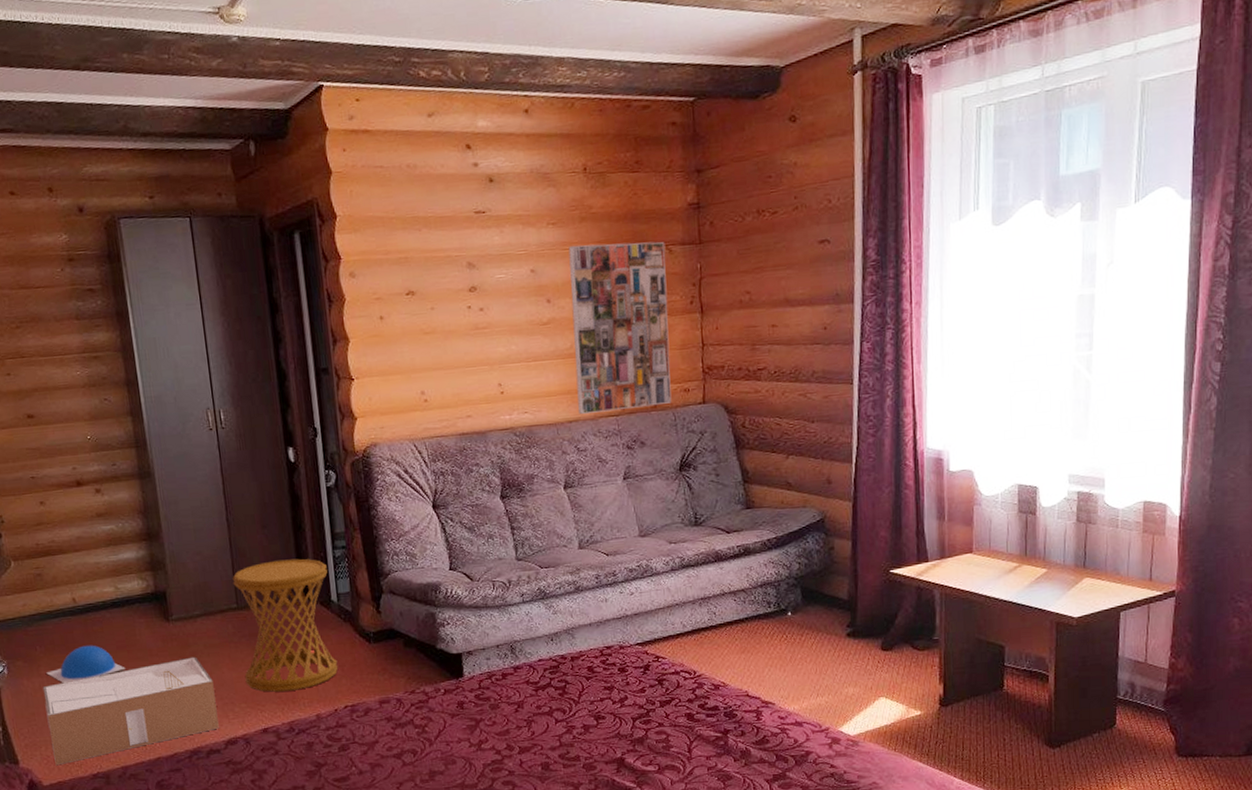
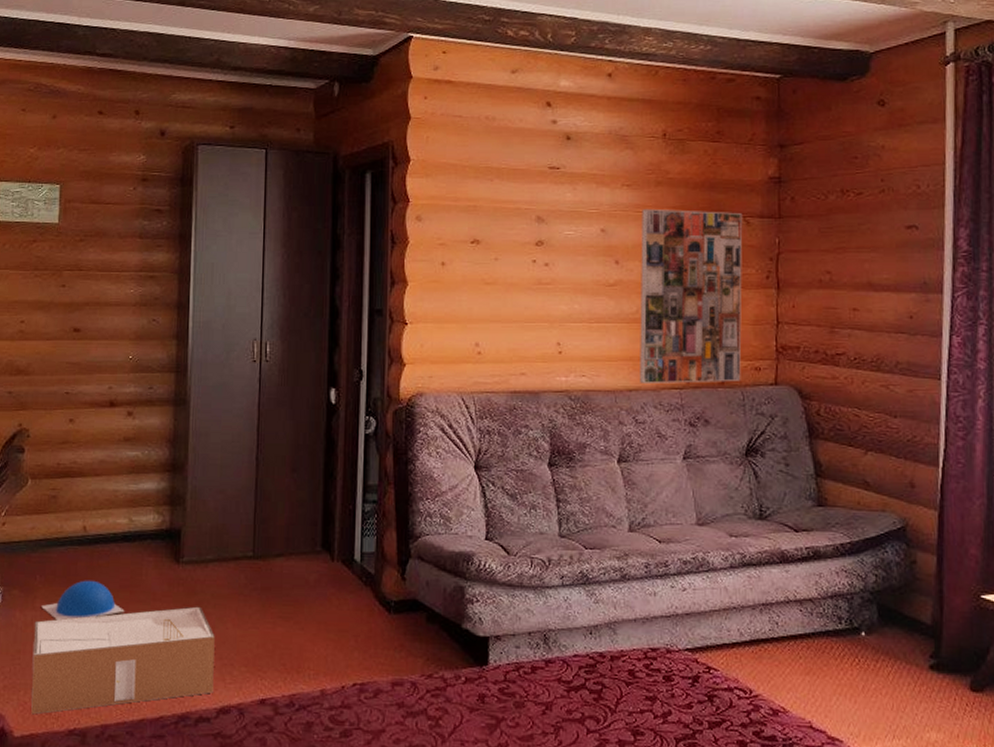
side table: present [232,558,338,692] -> none [249,508,354,659]

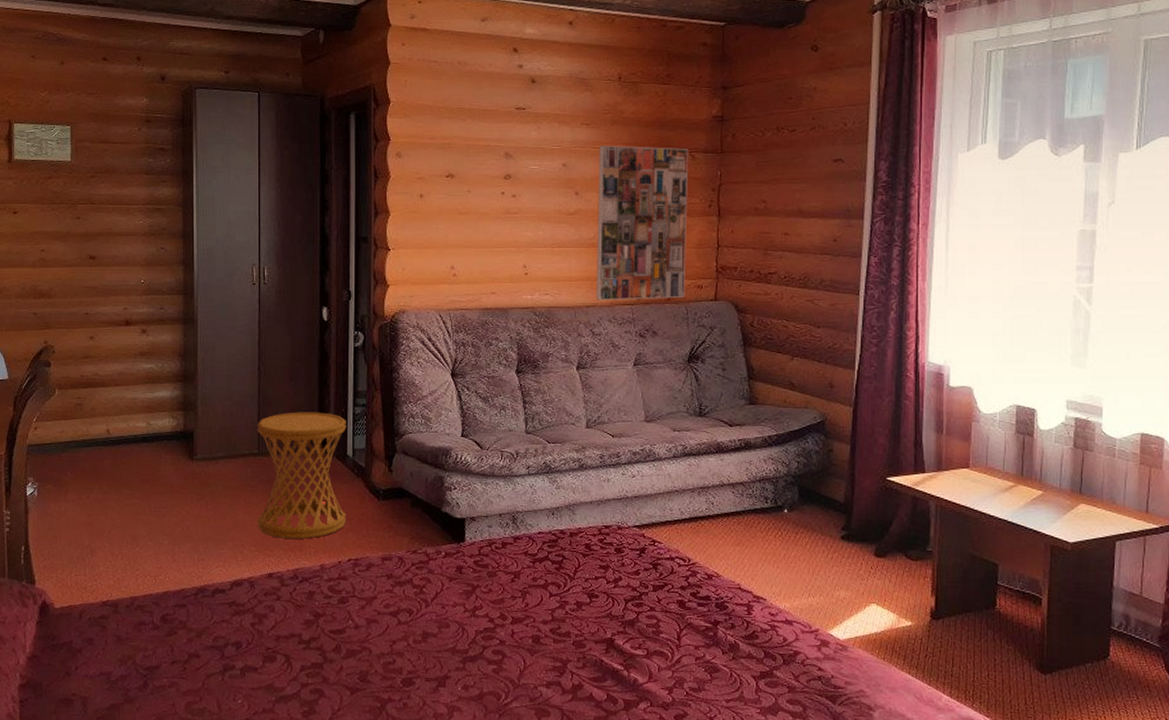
cardboard box: present [31,606,215,715] -> none [67,496,227,590]
ball: present [41,580,125,621] -> none [73,475,147,511]
side table: none [249,508,354,659] -> present [257,412,346,539]

